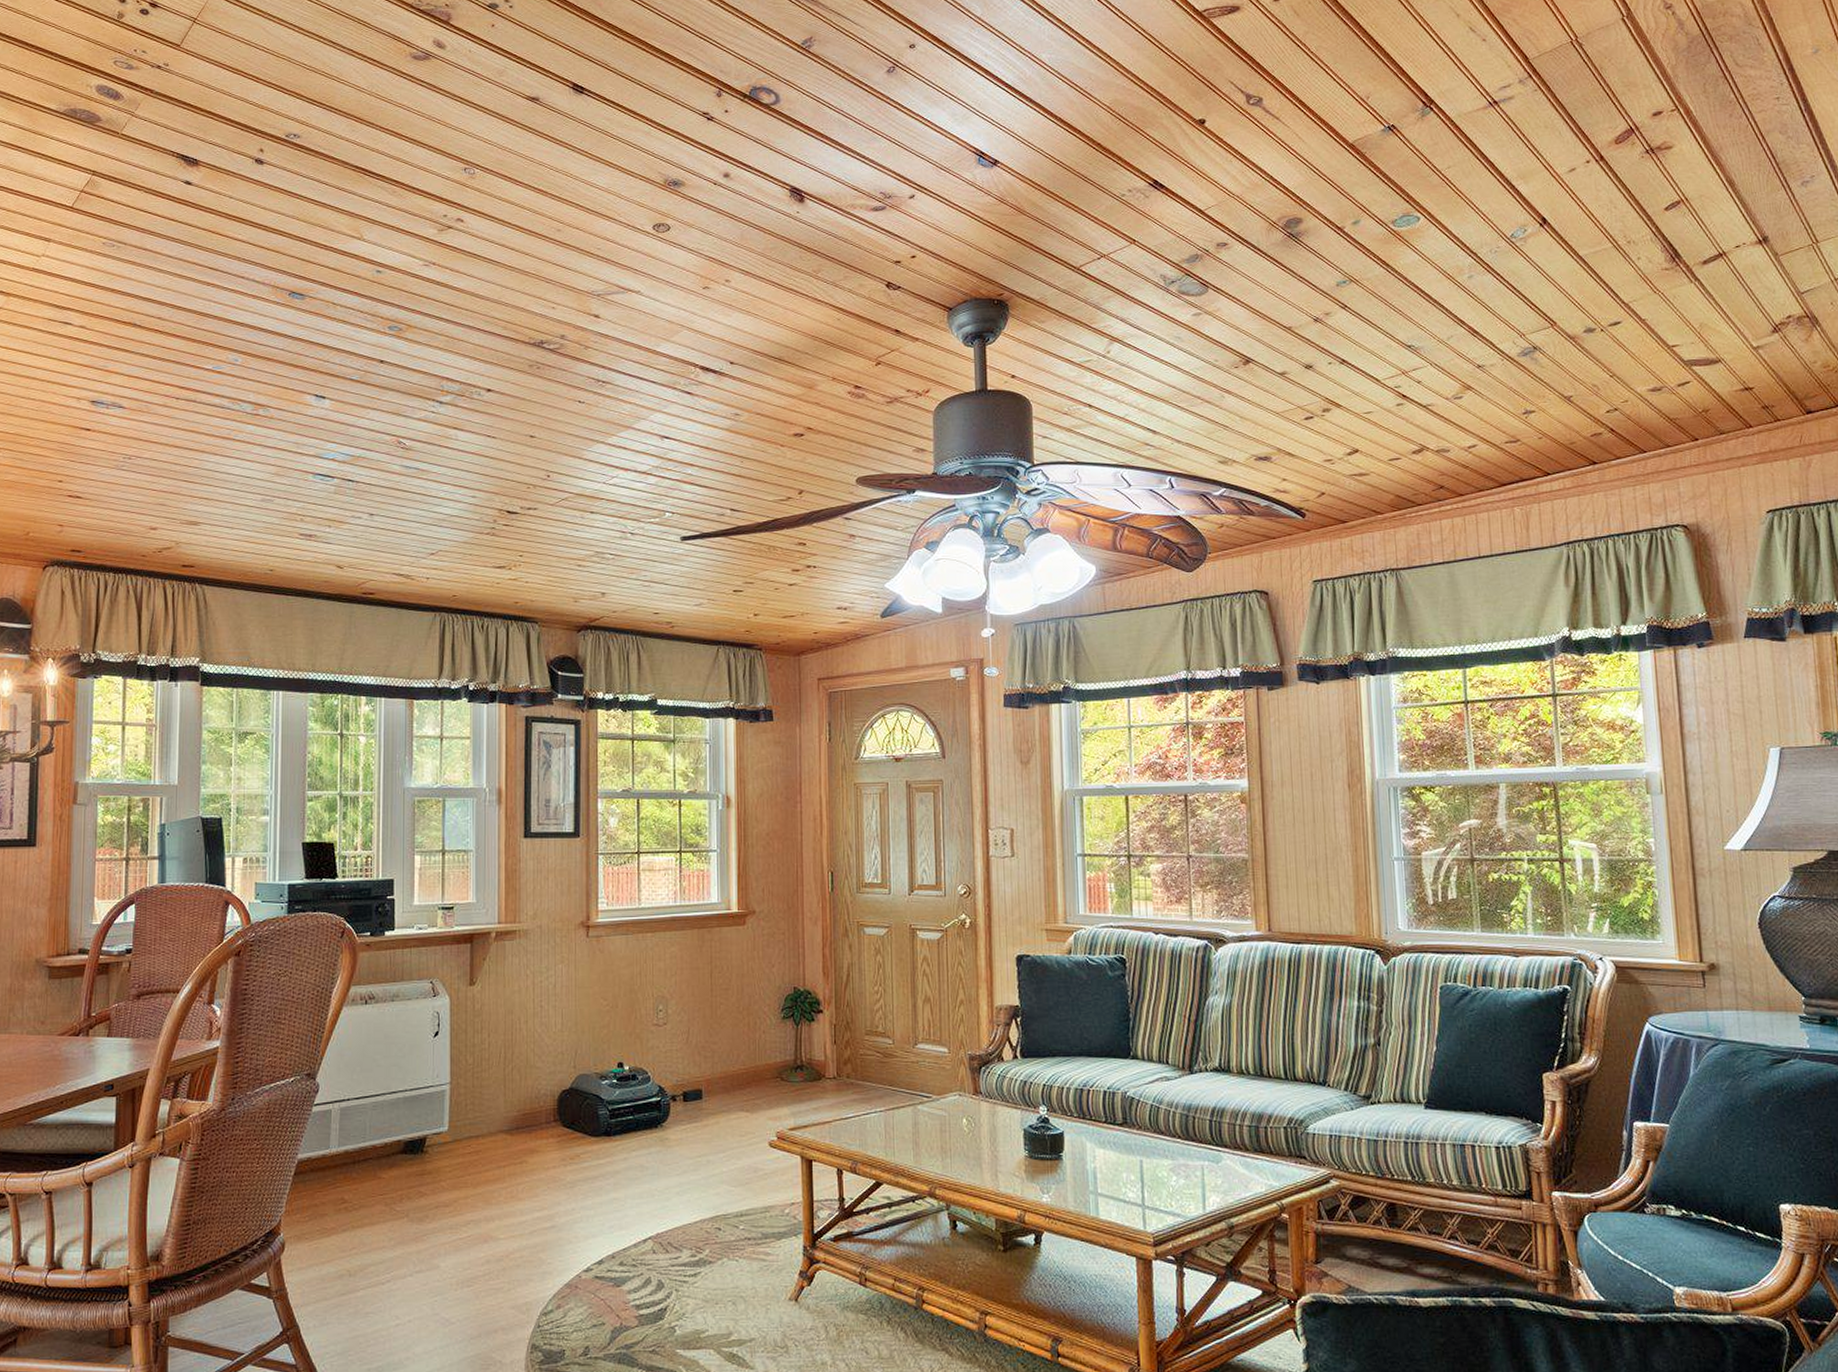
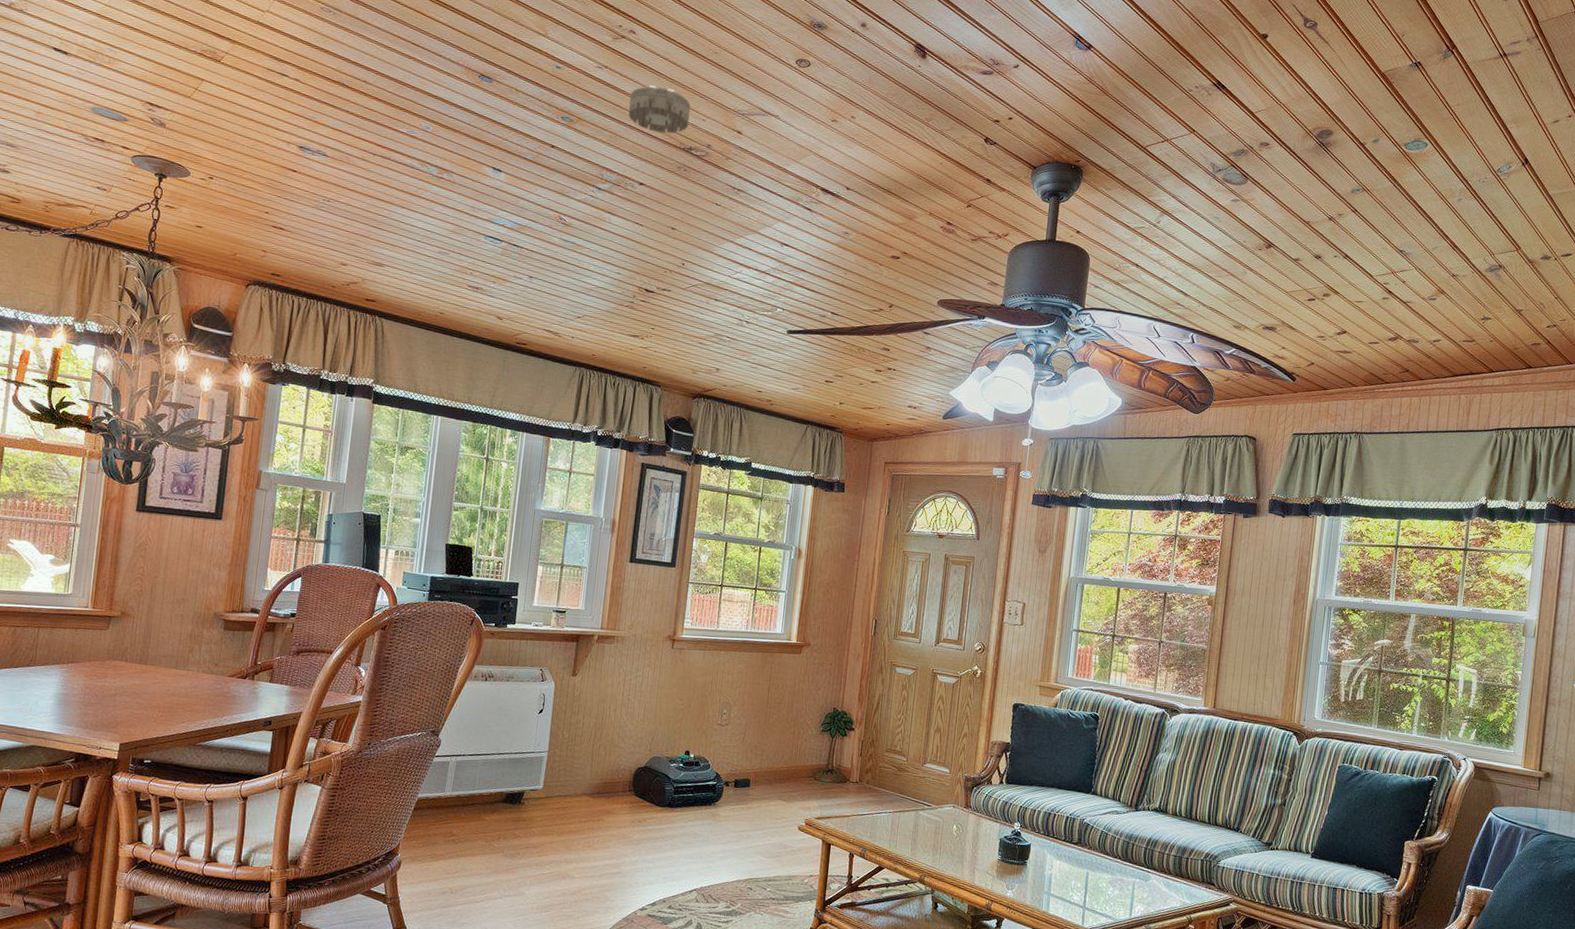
smoke detector: none [465,277,536,329] -> present [628,85,691,134]

